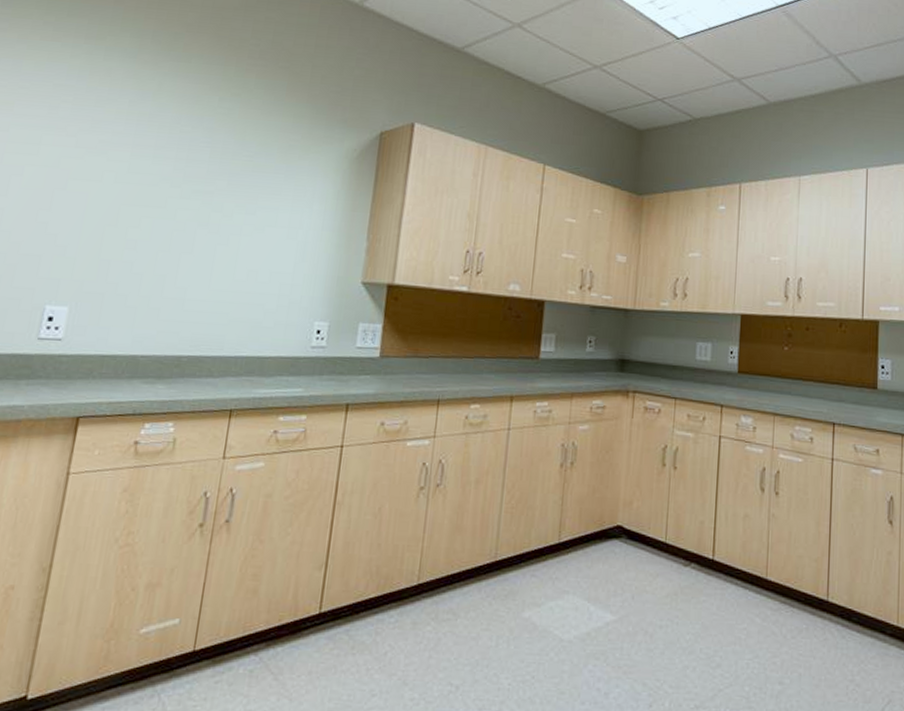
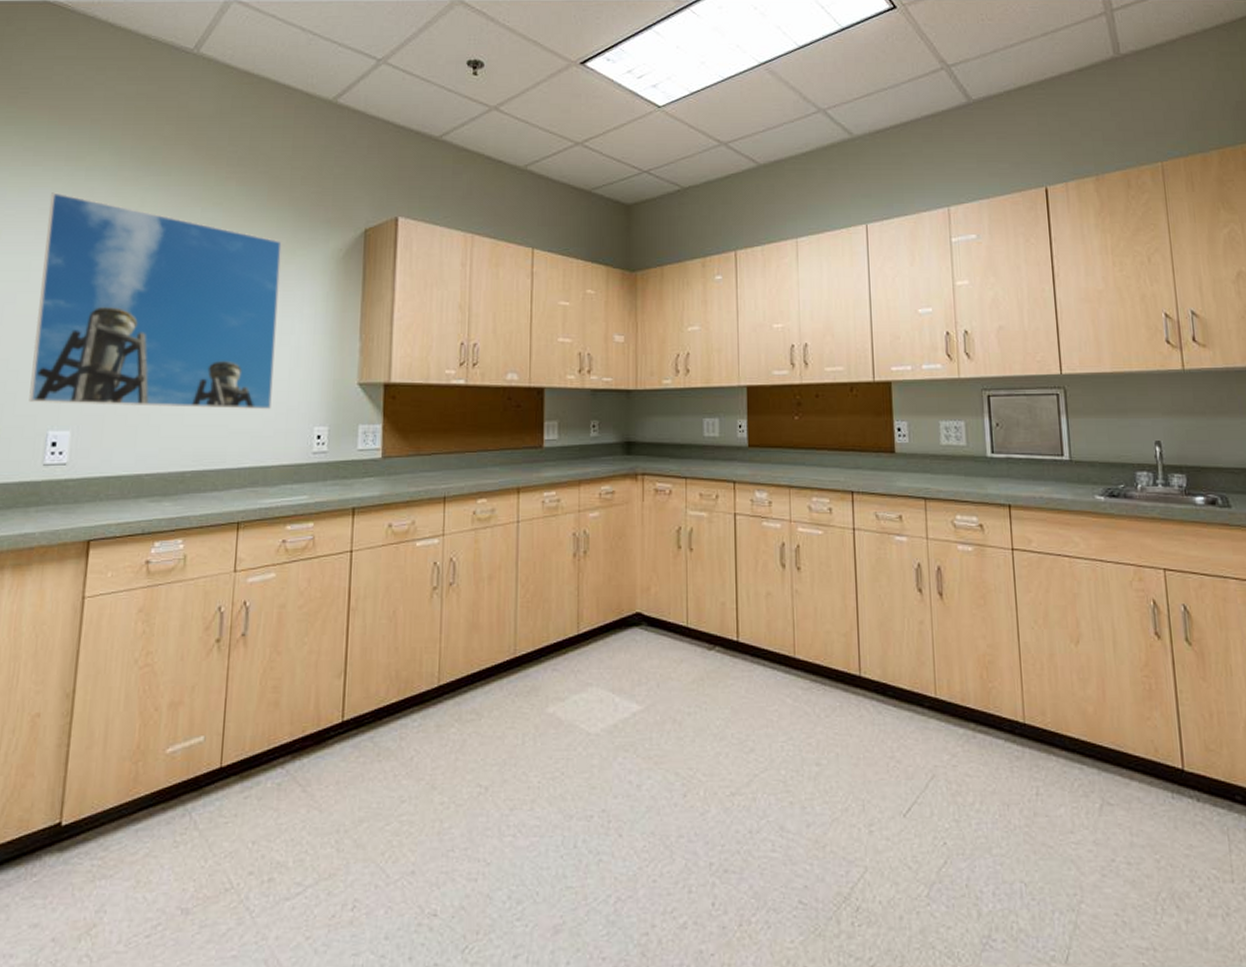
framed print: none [28,69,298,302] -> present [29,192,283,410]

